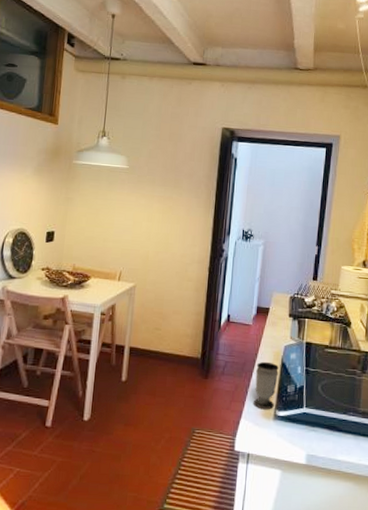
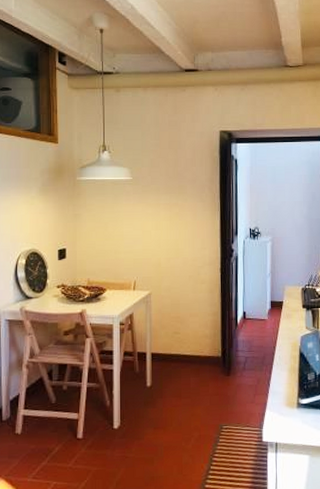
cup: present [253,361,279,409] -> none [276,353,298,399]

